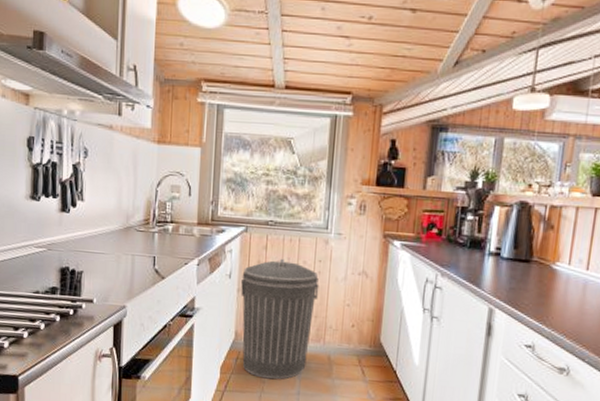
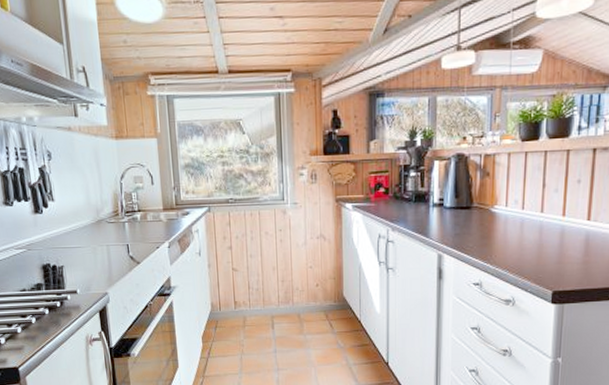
trash can: present [241,258,319,380] -> none [210,232,283,342]

